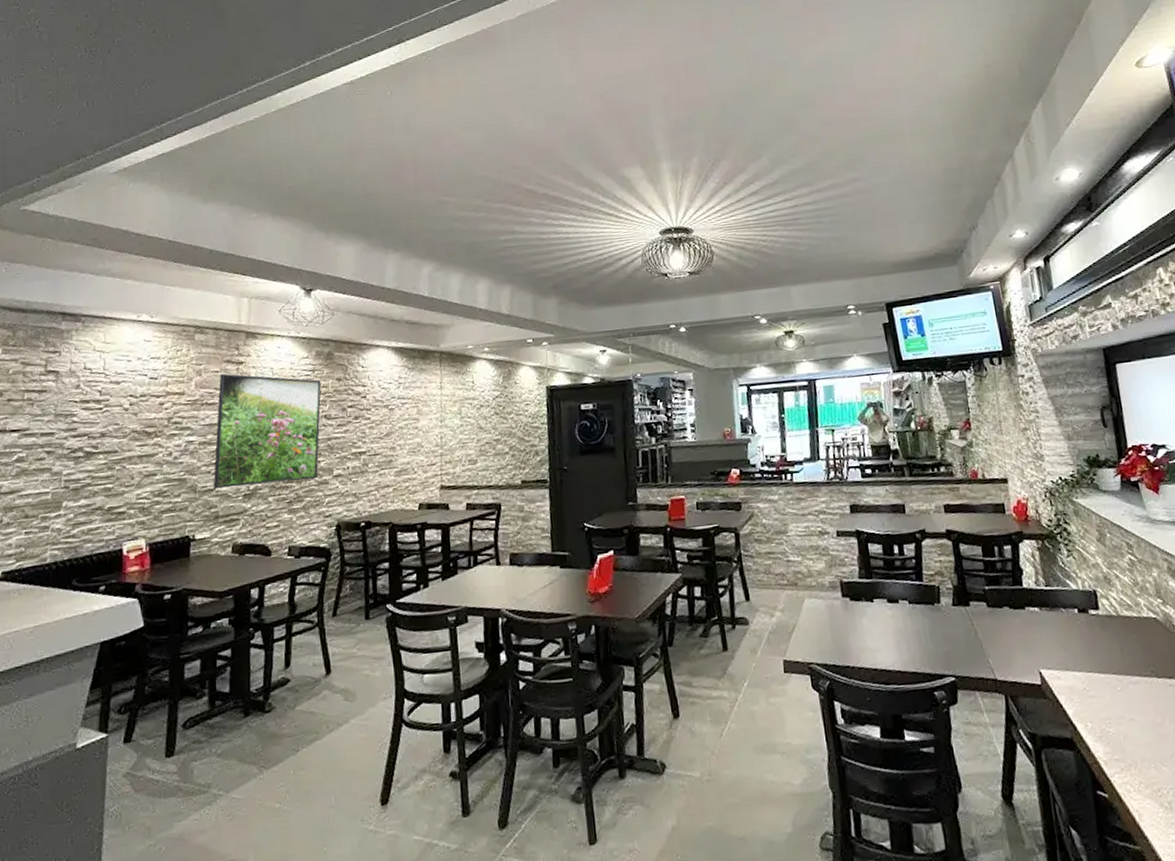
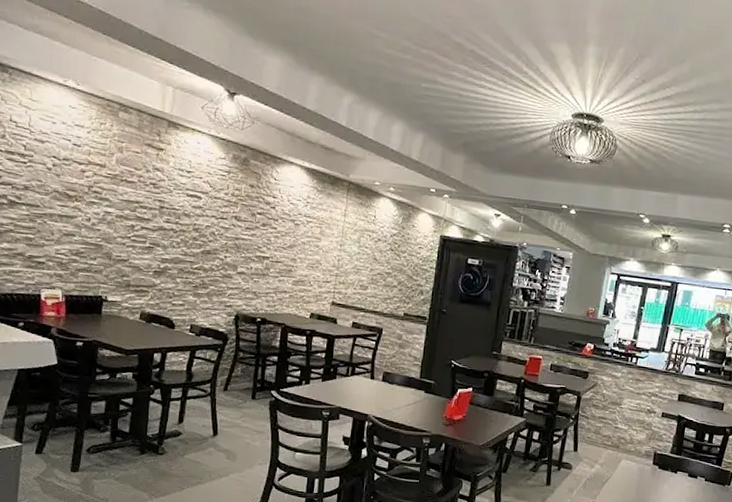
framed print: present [214,373,321,489] -> none [128,155,235,272]

